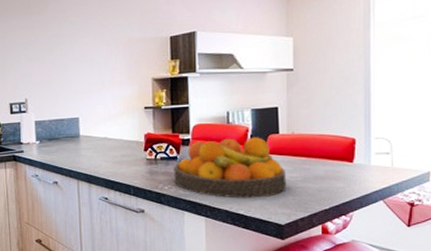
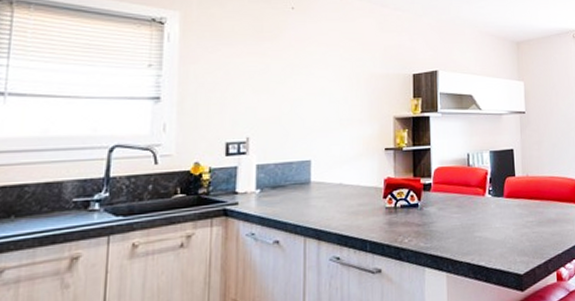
fruit bowl: present [174,137,287,198] -> none [414,180,524,248]

